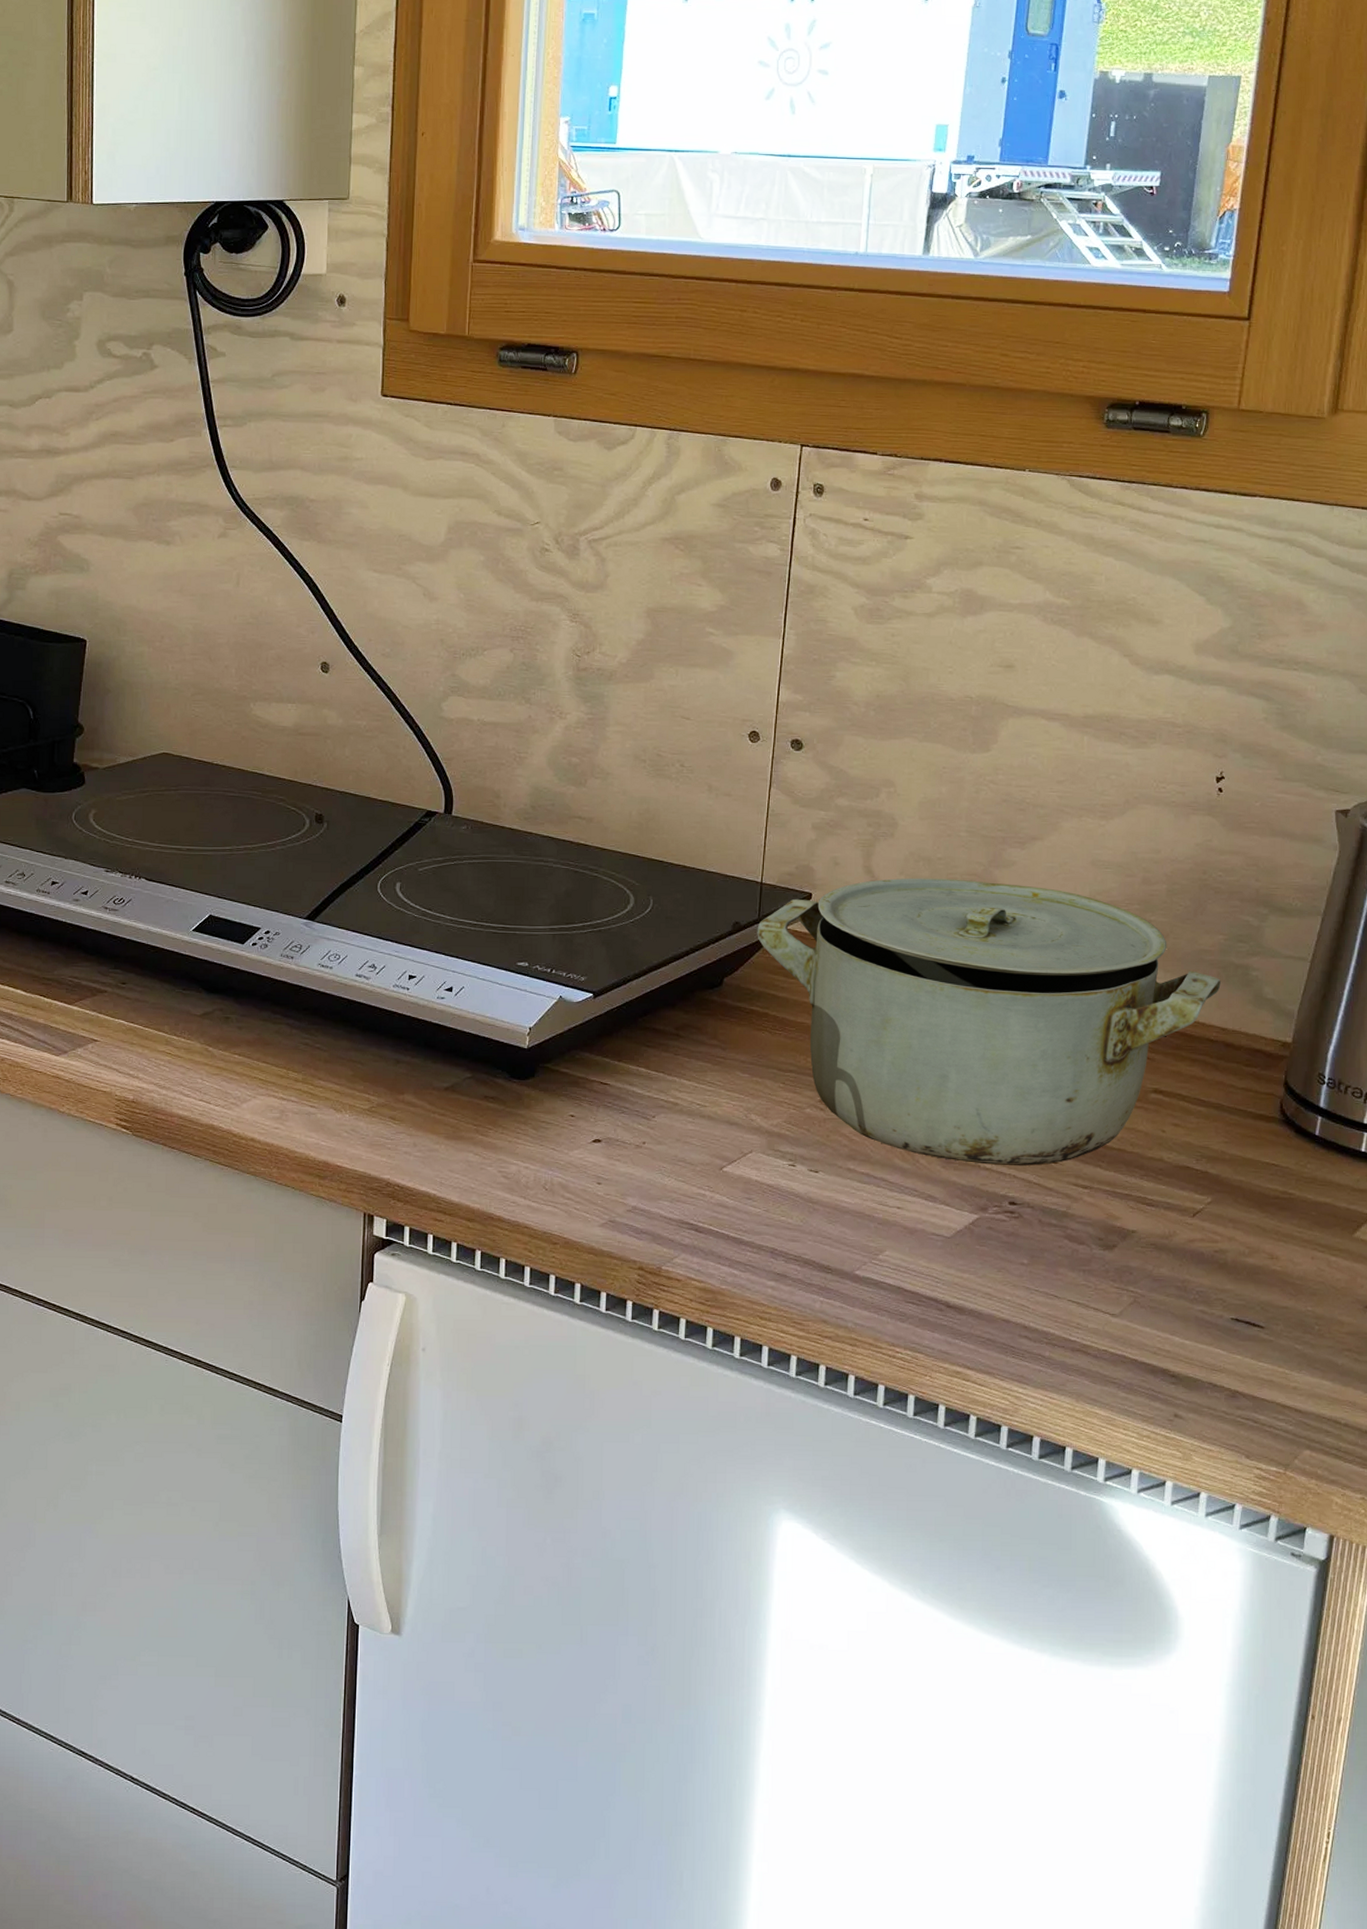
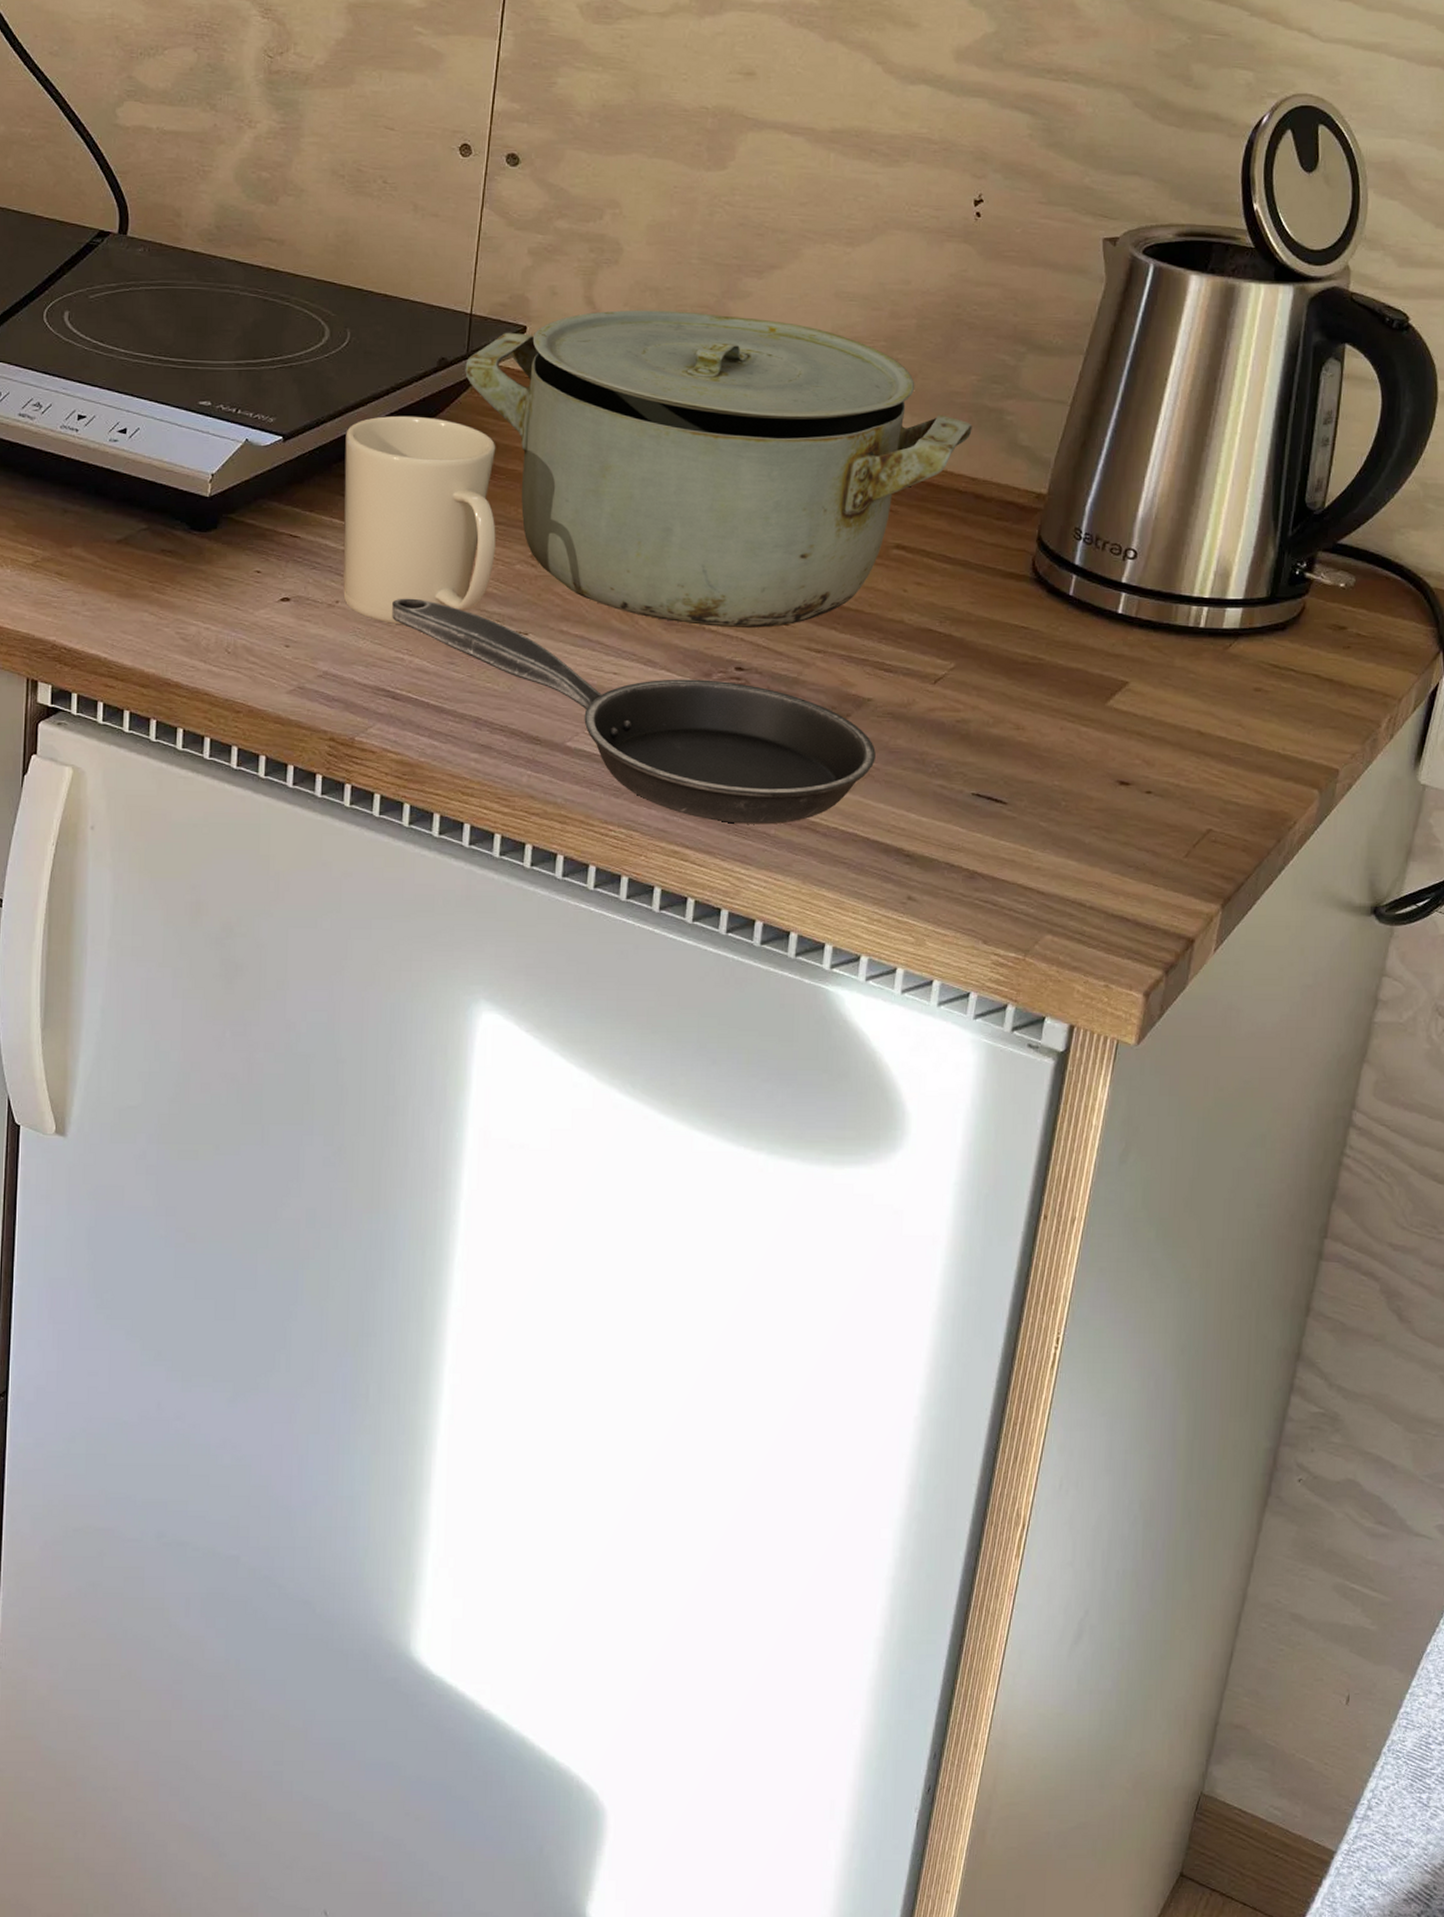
mug: none [649,974,788,1164] -> present [343,415,496,625]
frying pan: none [694,1139,1141,1347] -> present [392,598,876,825]

